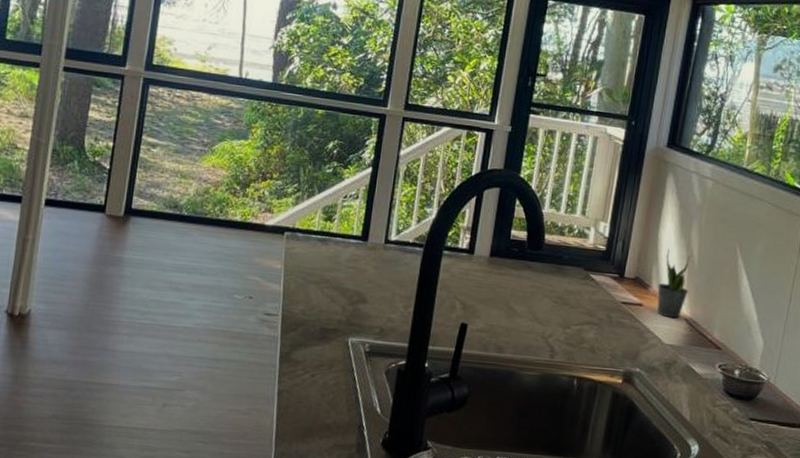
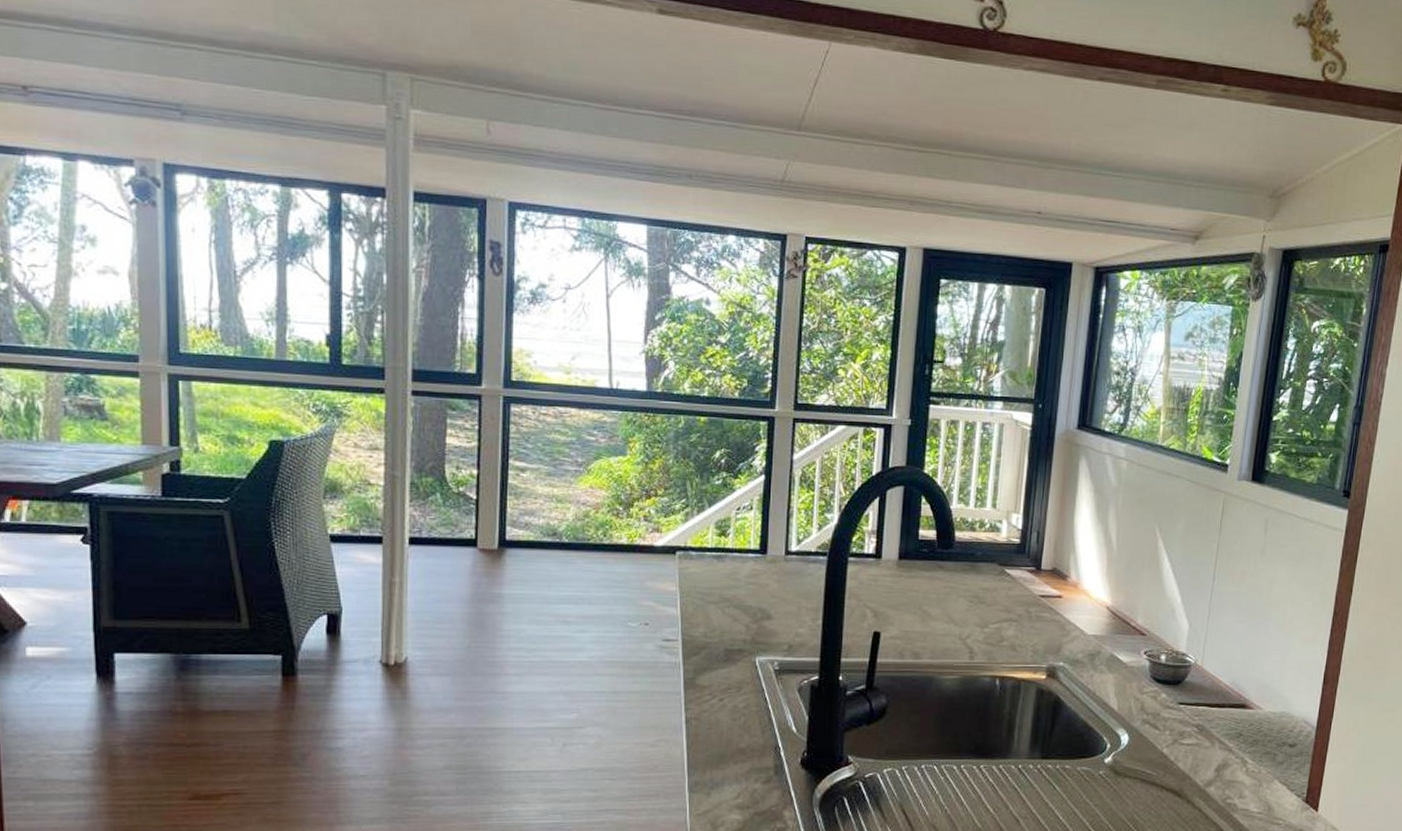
potted plant: present [657,248,691,319] -> none [1076,535,1109,608]

